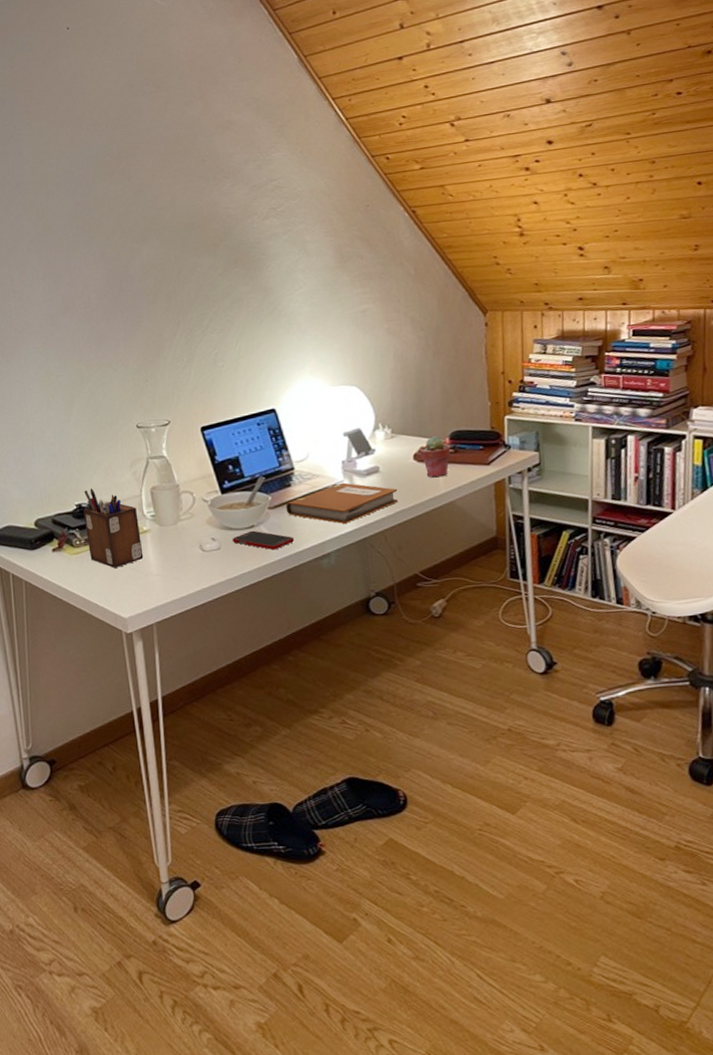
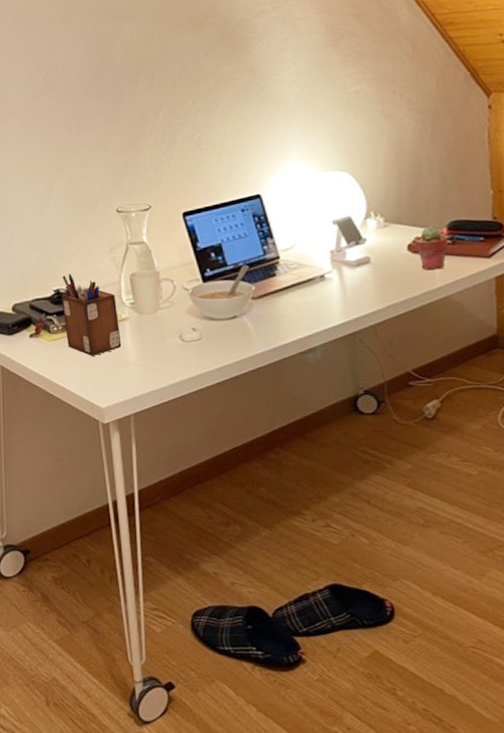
cell phone: present [232,530,295,550] -> none [214,321,279,343]
notebook: present [285,482,399,525] -> none [270,273,391,318]

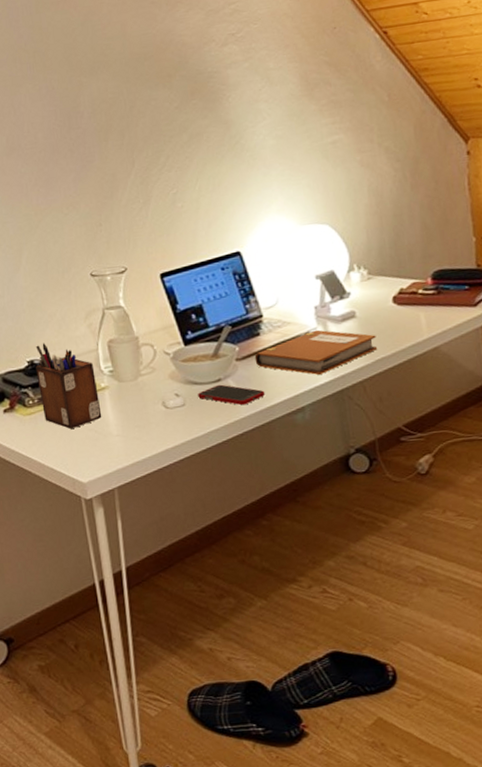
cell phone: none [214,321,279,343] -> present [198,384,266,406]
notebook: none [270,273,391,318] -> present [254,329,378,376]
potted succulent: present [414,226,449,270] -> none [398,276,434,322]

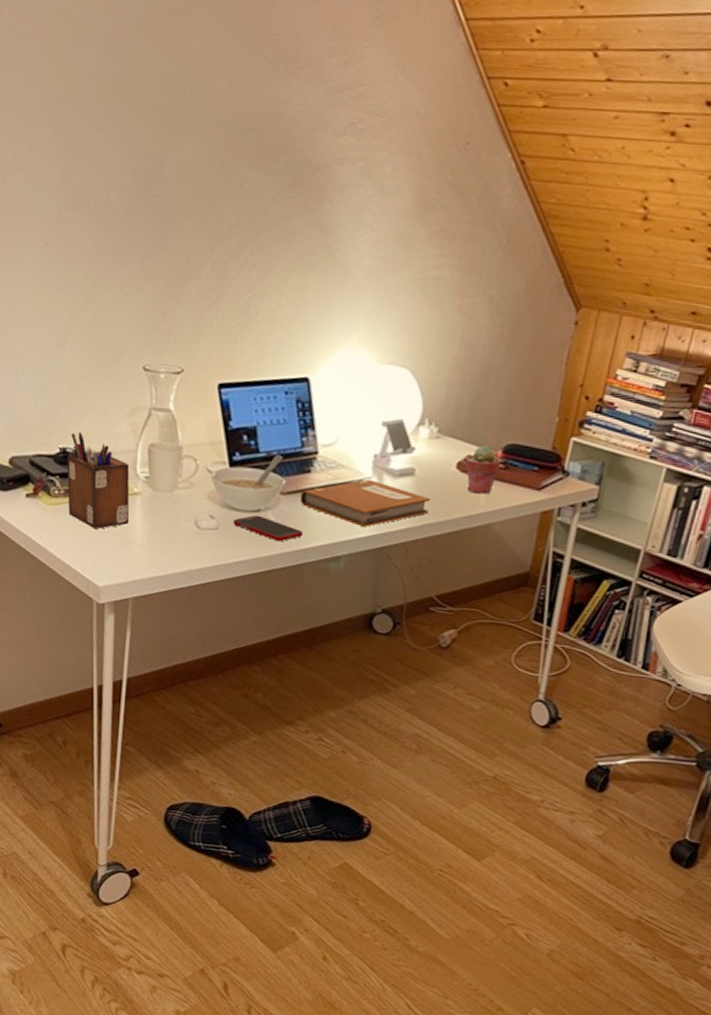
potted succulent: none [398,276,434,322] -> present [464,445,502,494]

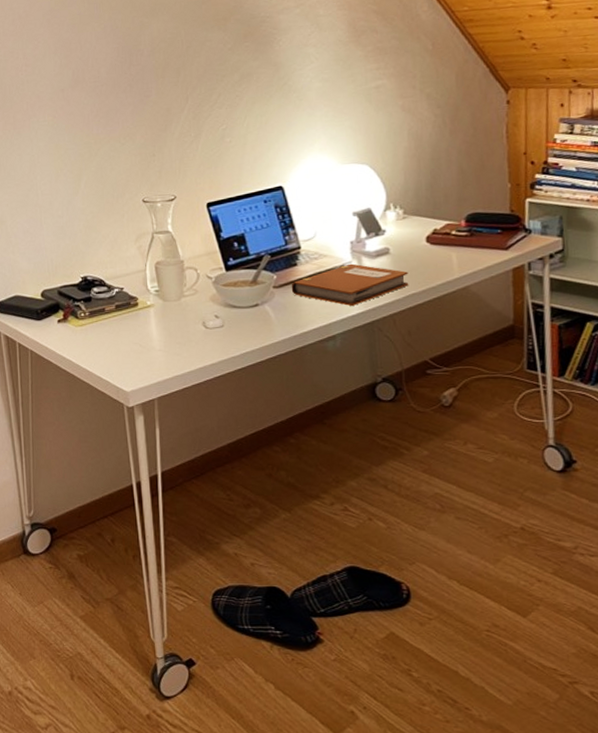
desk organizer: present [67,432,130,529] -> none [88,261,147,341]
cell phone: present [233,515,304,542] -> none [236,309,300,330]
potted succulent: present [464,445,502,494] -> none [432,218,467,262]

